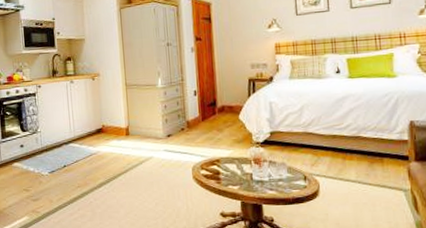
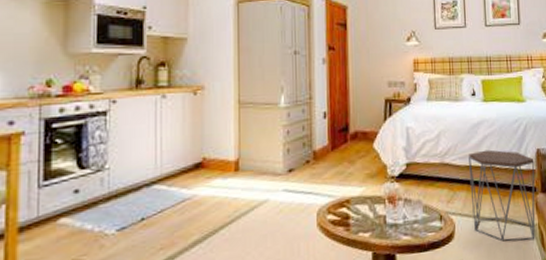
side table: none [333,121,408,203] -> present [469,149,535,242]

